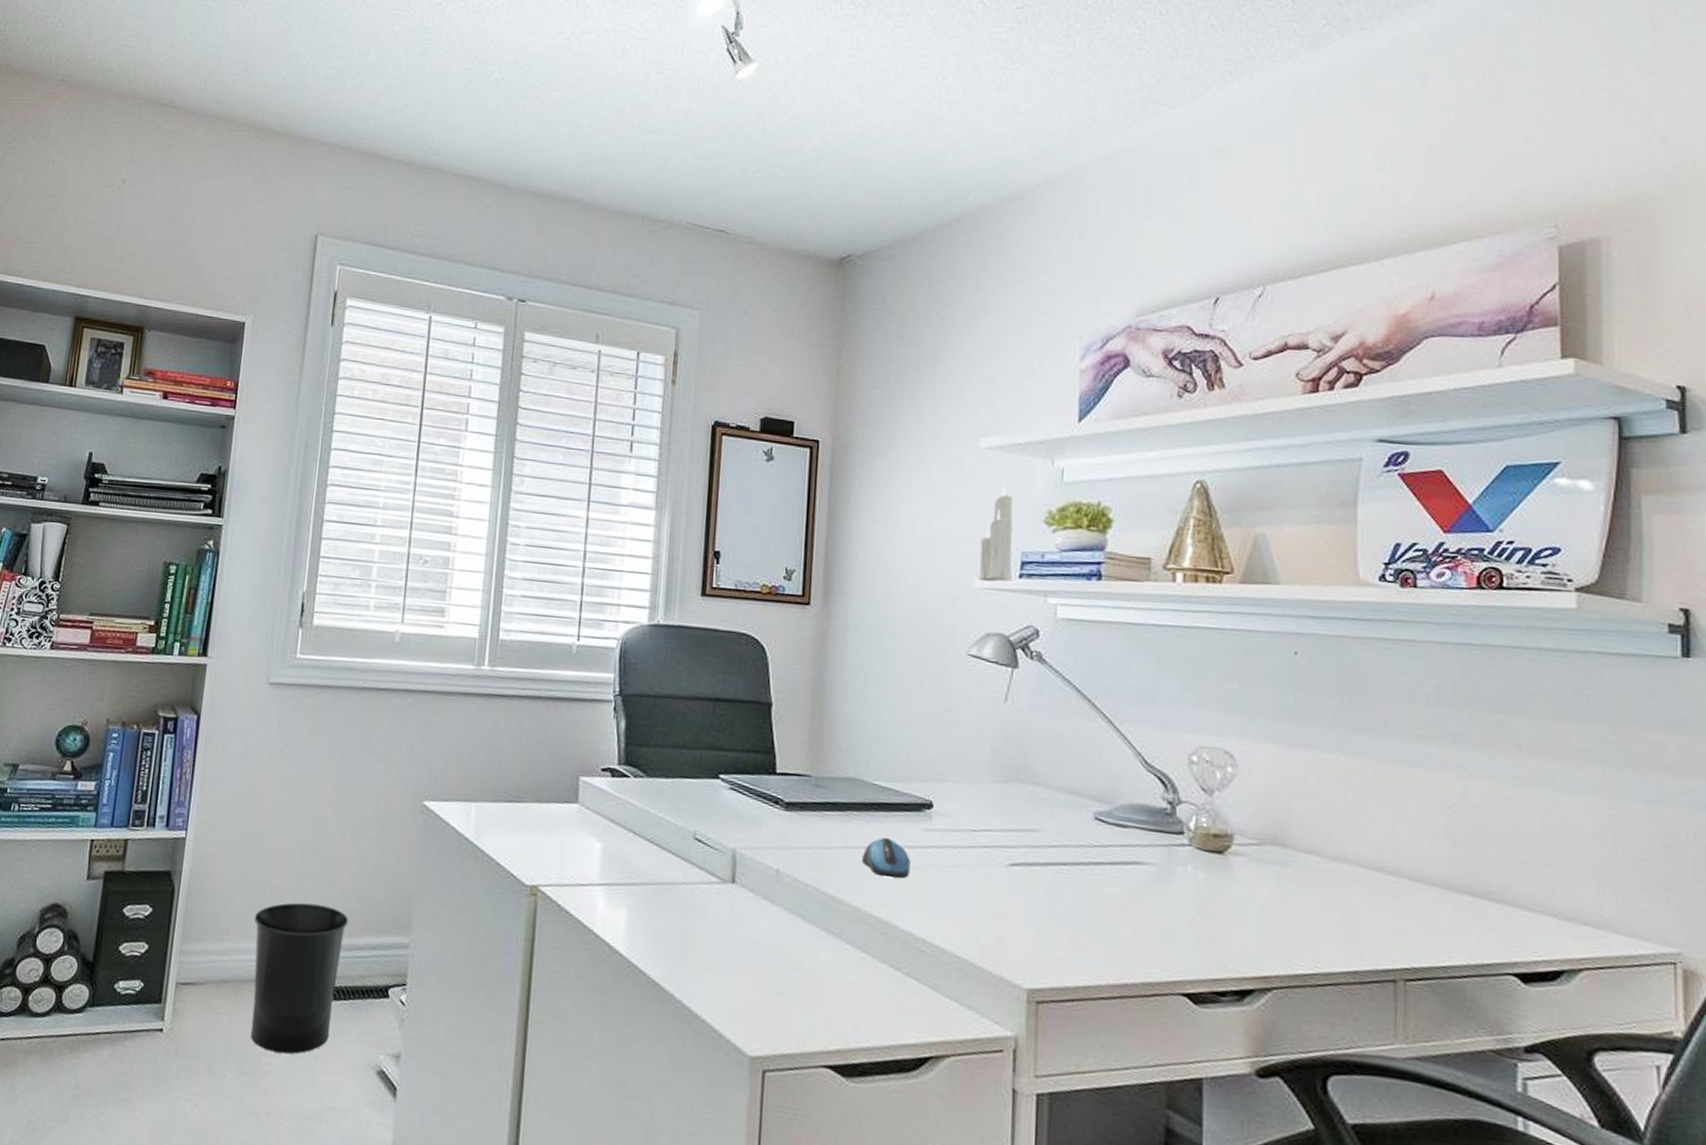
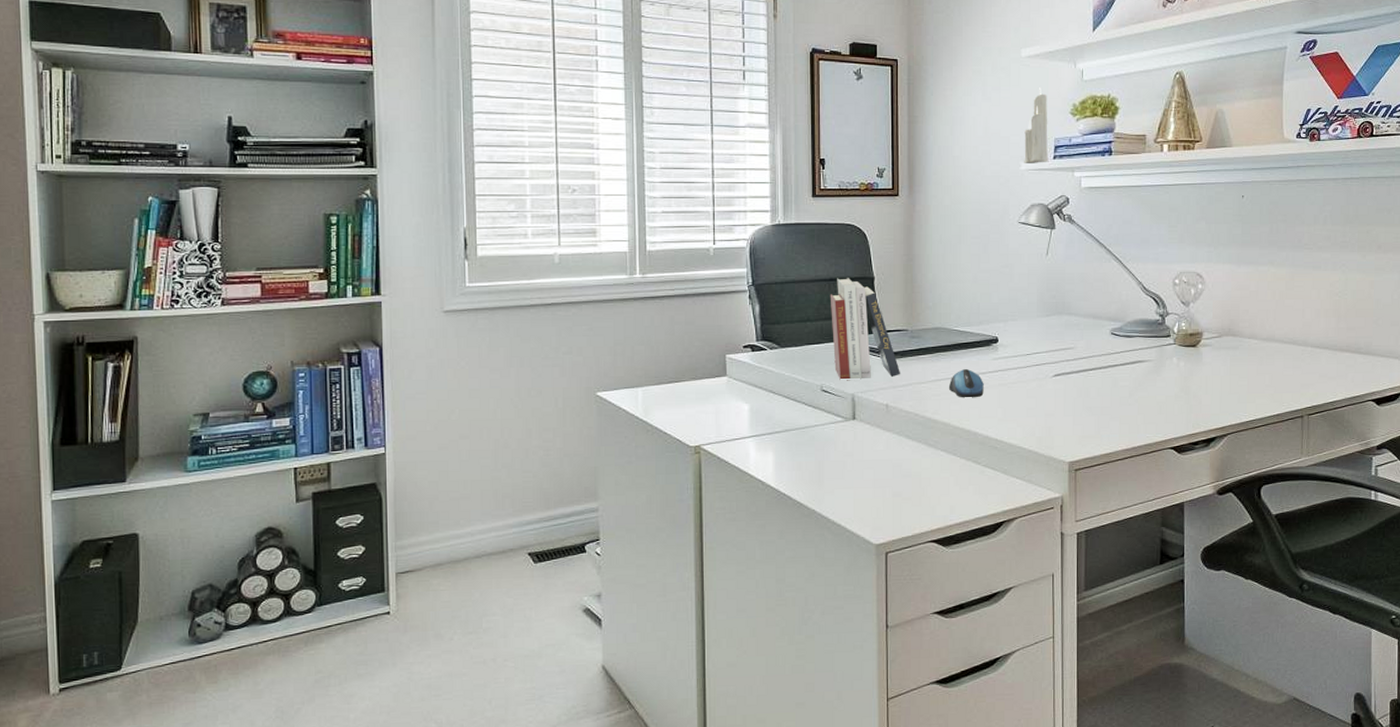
waste bin: present [250,902,349,1054] -> none [459,489,543,612]
books: none [713,698,799,836] -> present [830,278,901,381]

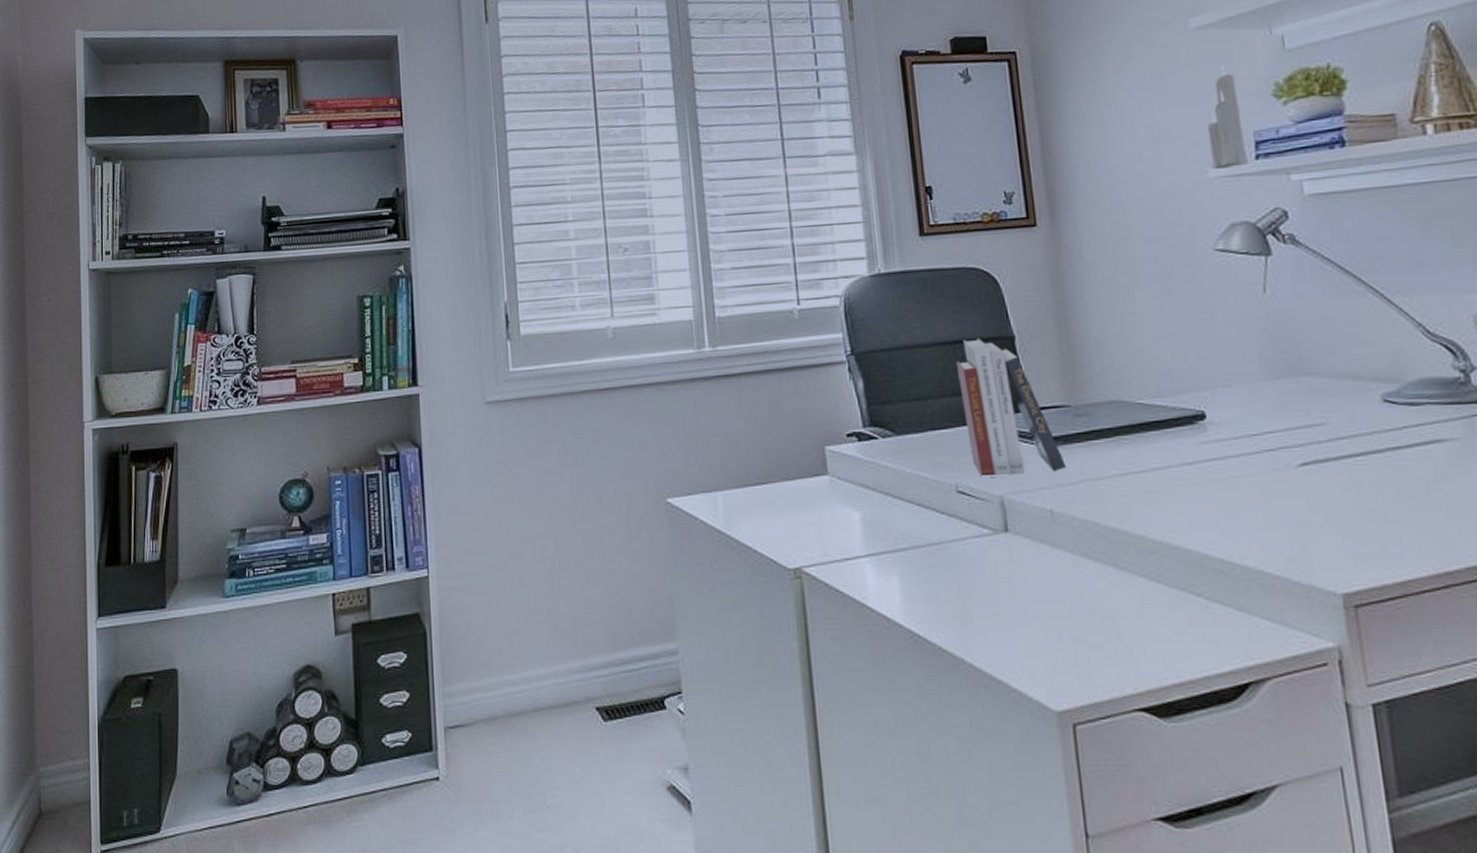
computer mouse: present [948,369,984,398] -> none [1138,458,1194,500]

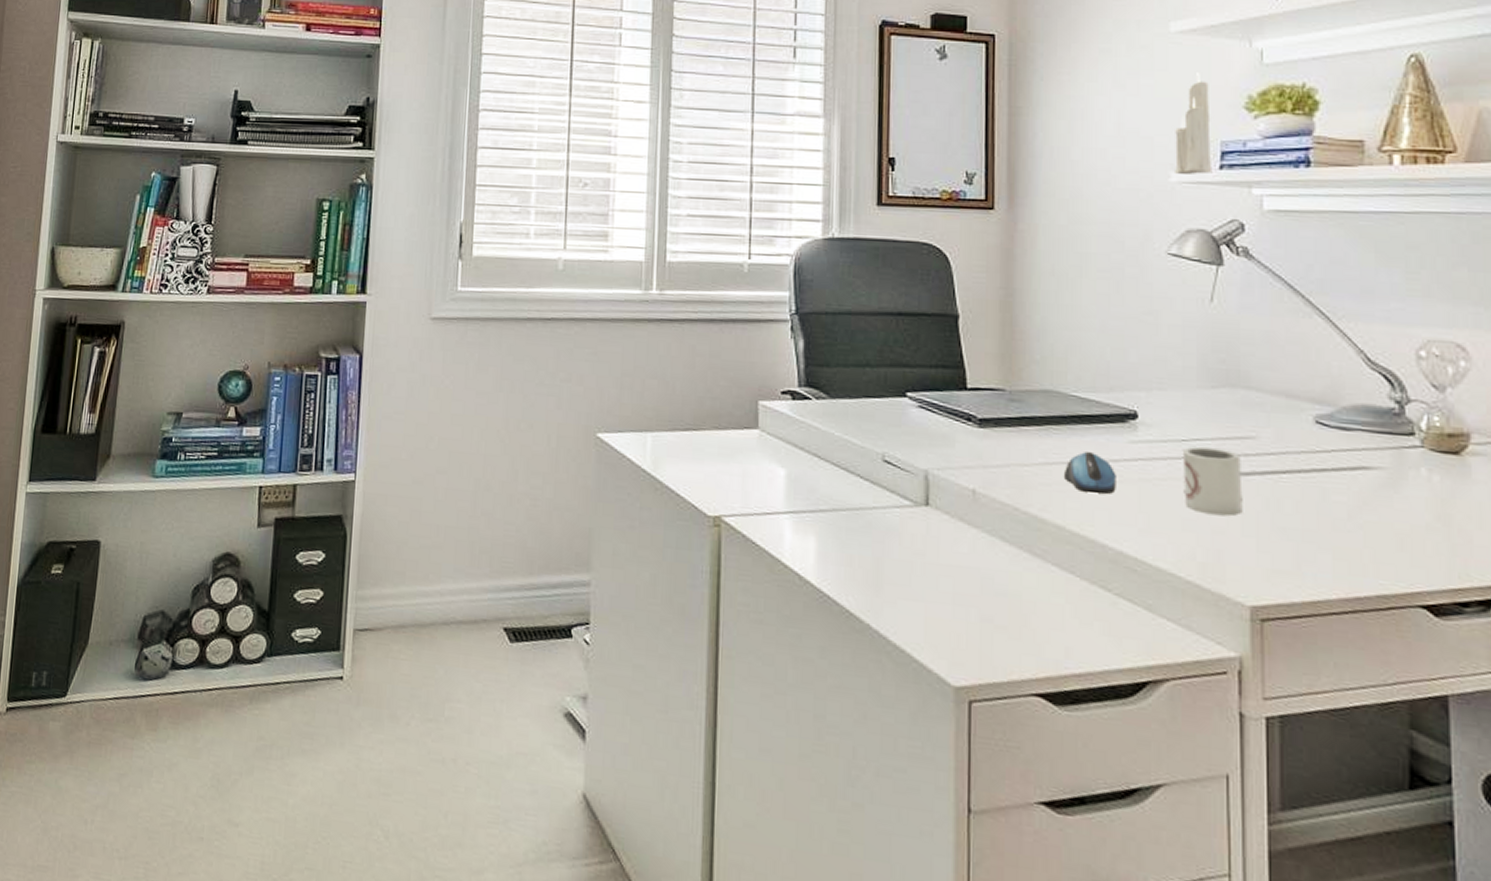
books: present [955,339,1067,478] -> none [897,312,995,454]
computer mouse: none [1138,458,1194,500] -> present [1063,452,1116,495]
cup: none [1254,438,1323,507] -> present [1182,446,1243,517]

